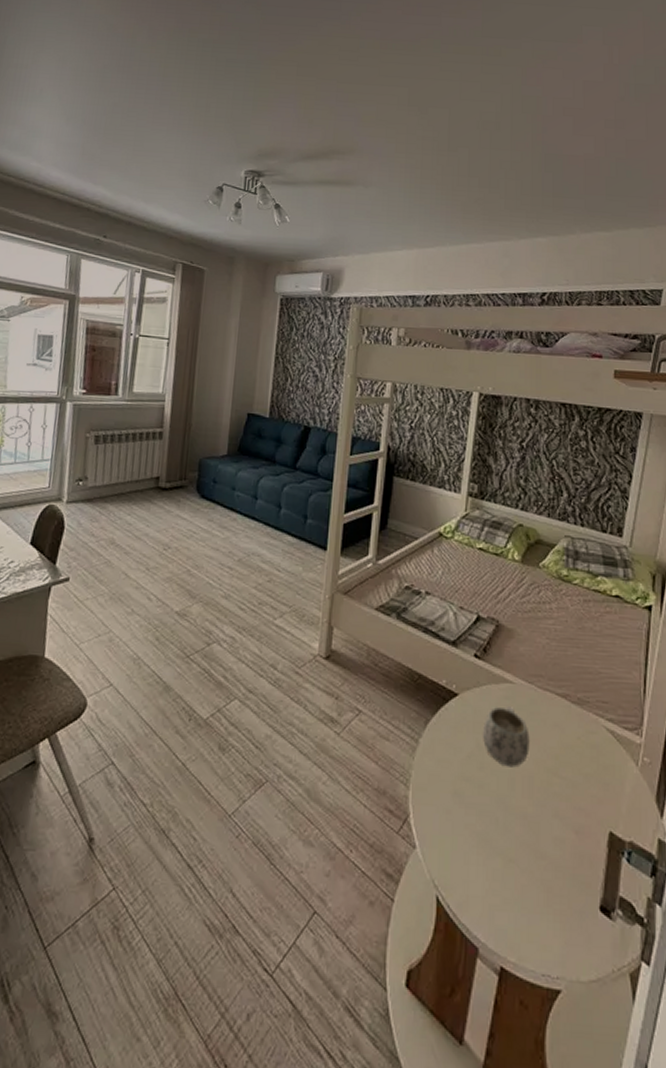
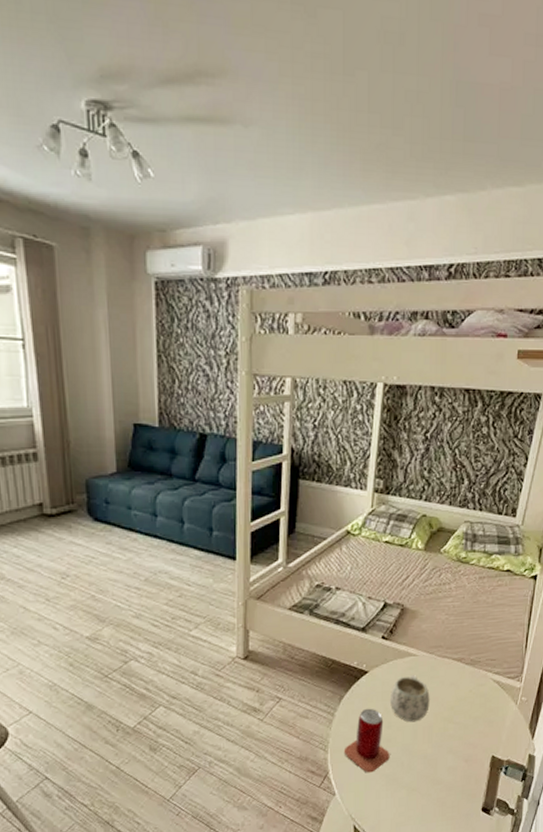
beer can: none [427,739,482,826] -> present [343,708,390,773]

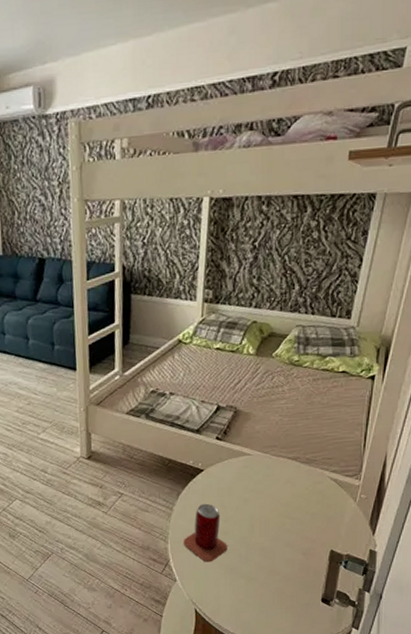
mug: present [390,675,430,722] -> none [226,473,266,517]

